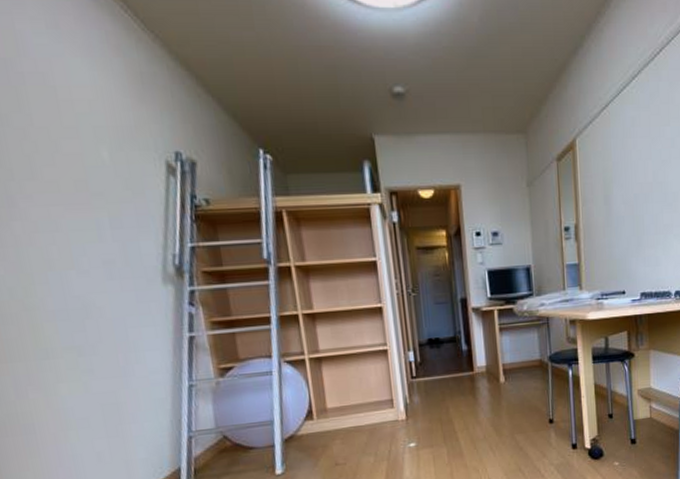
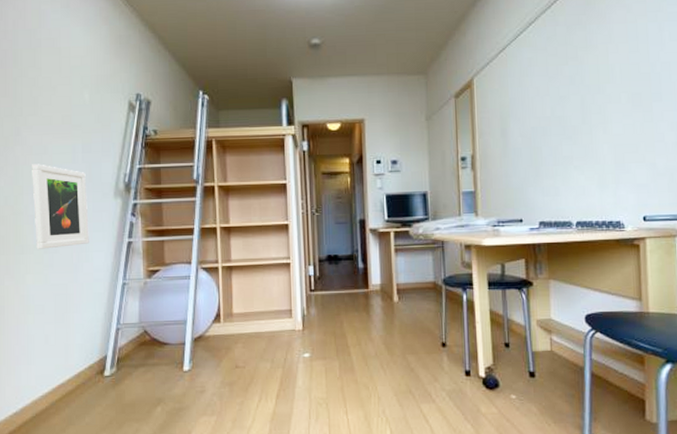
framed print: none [40,244,138,352] -> present [32,164,89,249]

